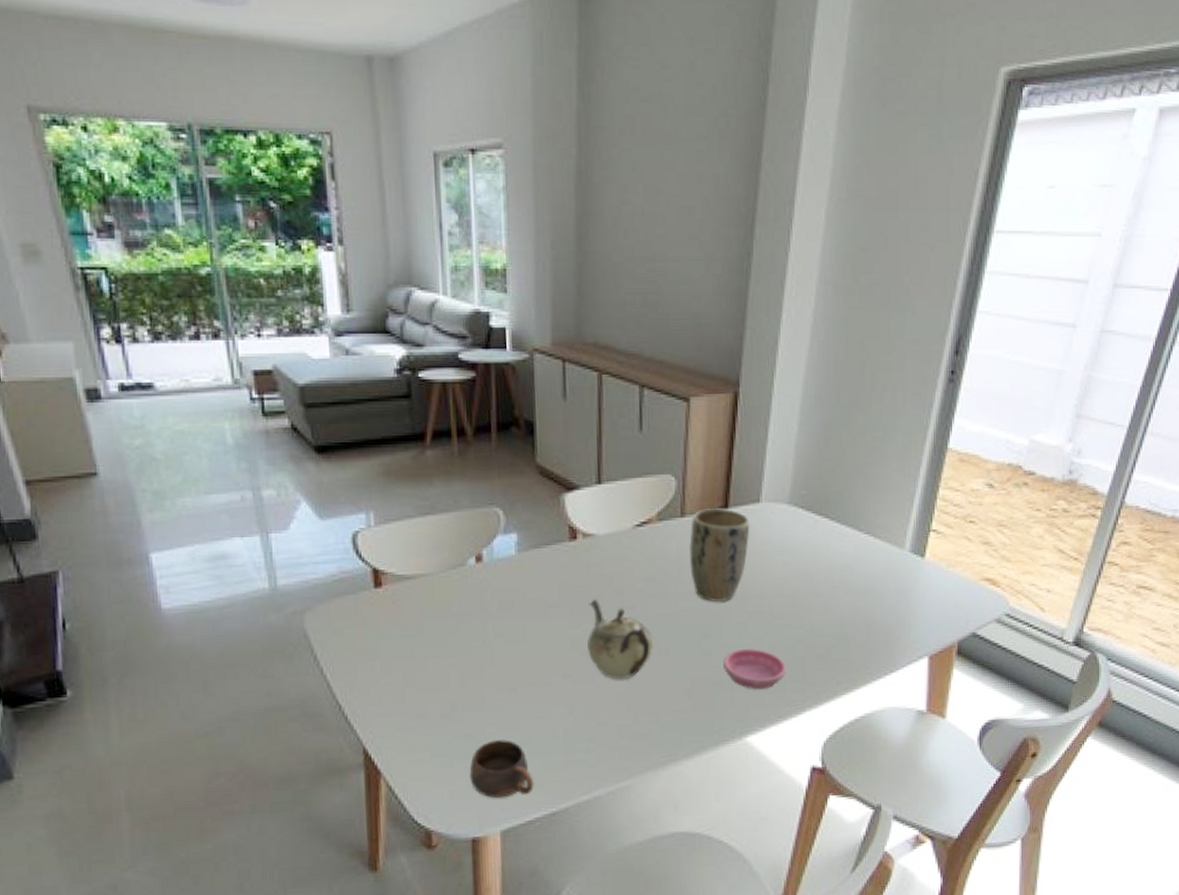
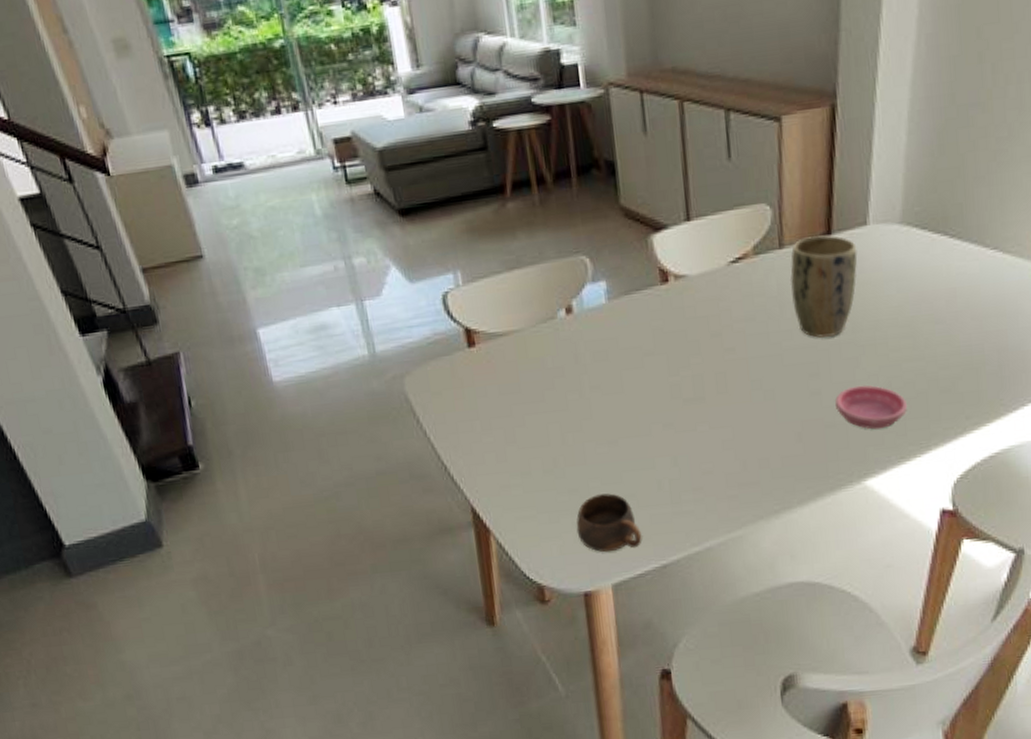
teapot: present [587,598,653,680] -> none [686,343,757,427]

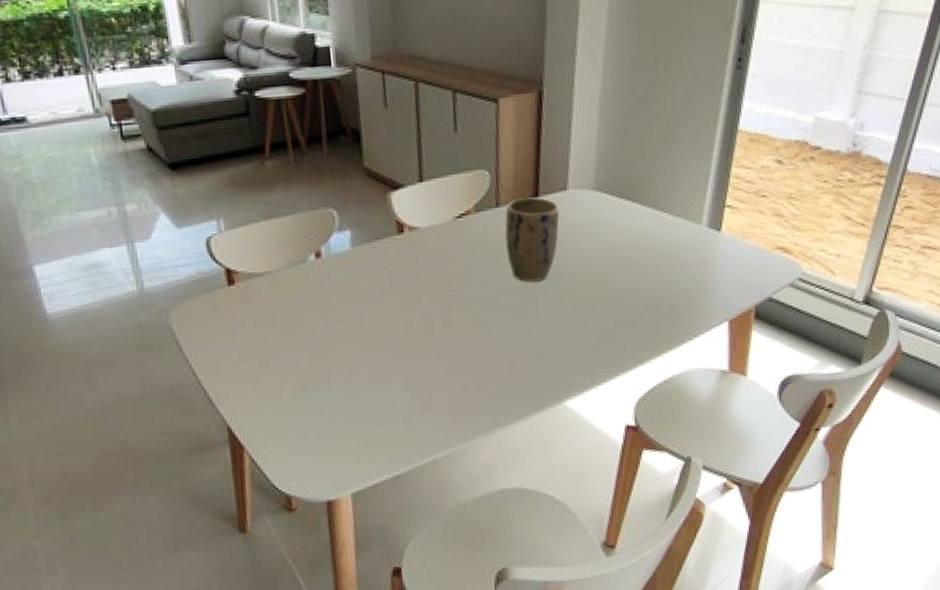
cup: present [576,493,643,553] -> none [320,413,379,466]
saucer: present [835,385,907,430] -> none [541,321,599,359]

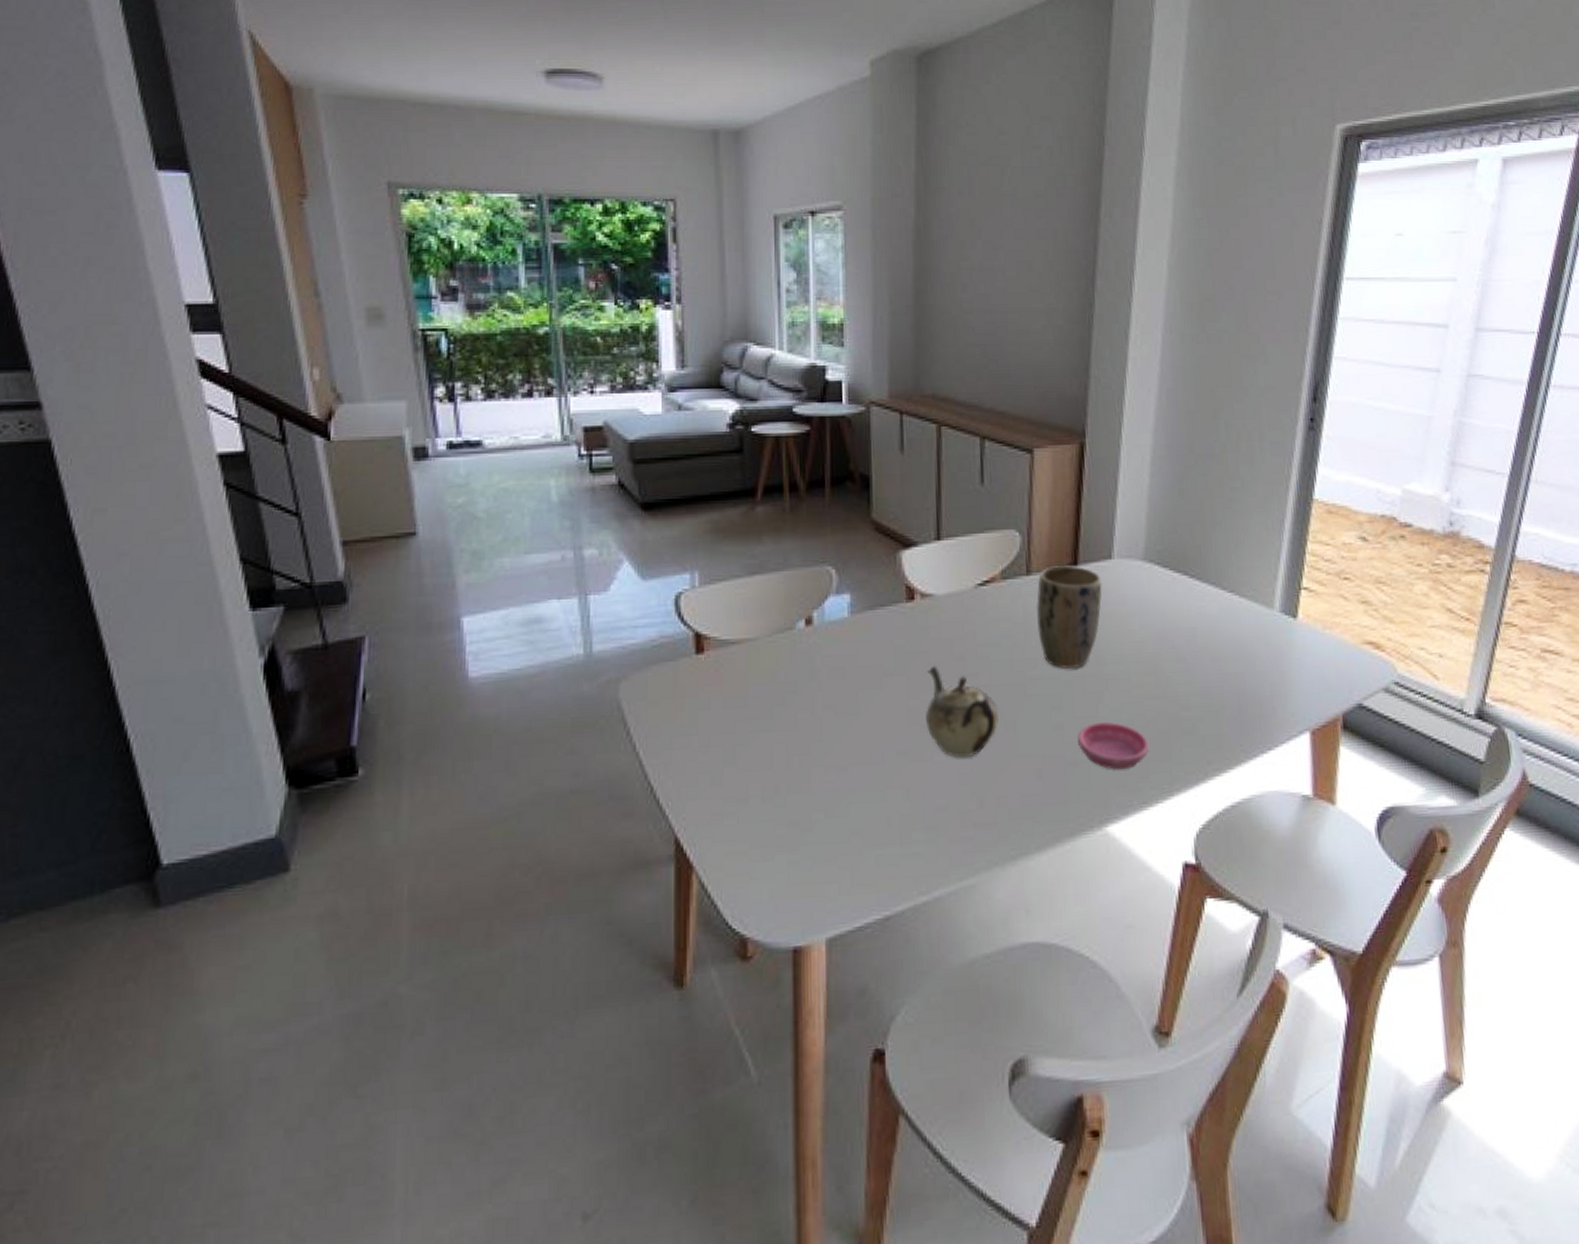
teapot: none [418,285,477,356] -> present [926,665,998,758]
saucer: none [541,321,599,359] -> present [1078,721,1149,770]

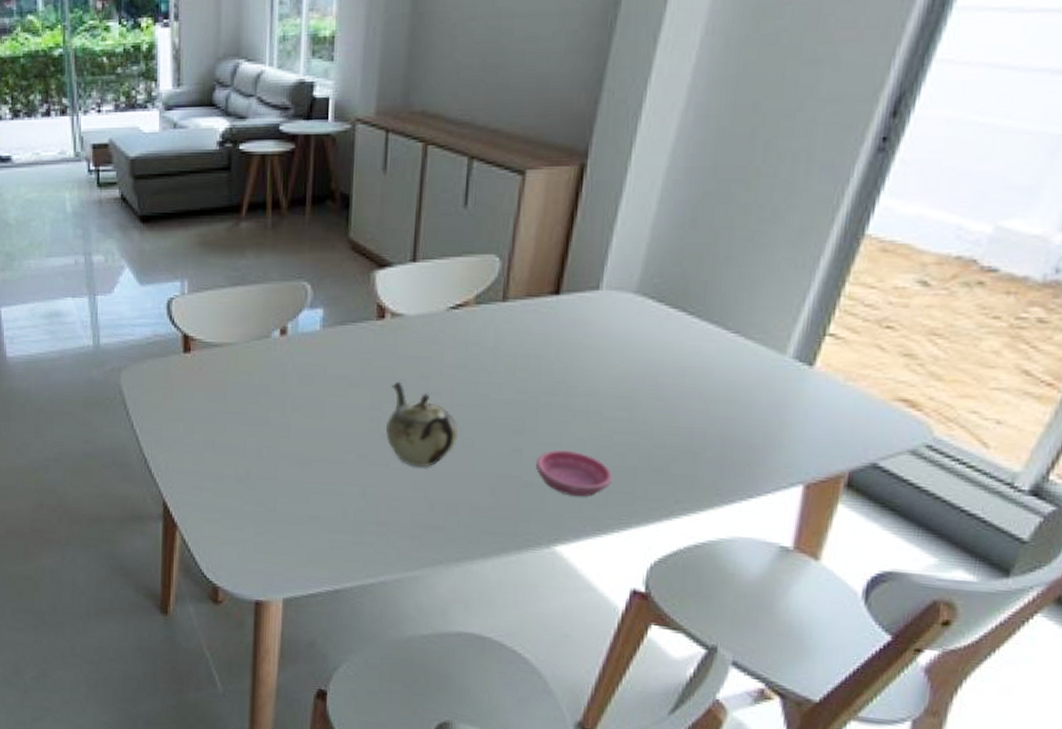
plant pot: present [1036,564,1102,669] -> none [508,292,585,396]

